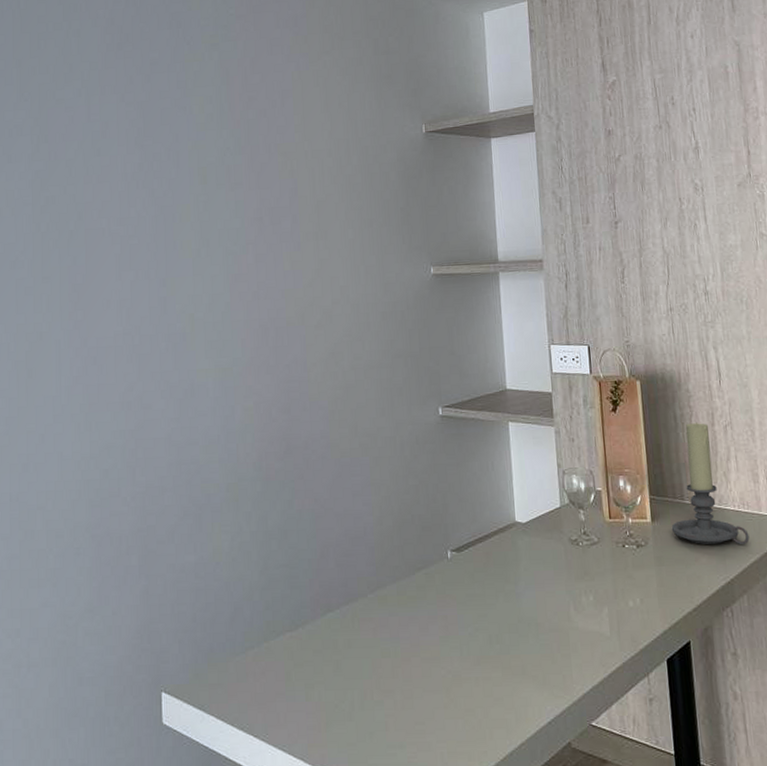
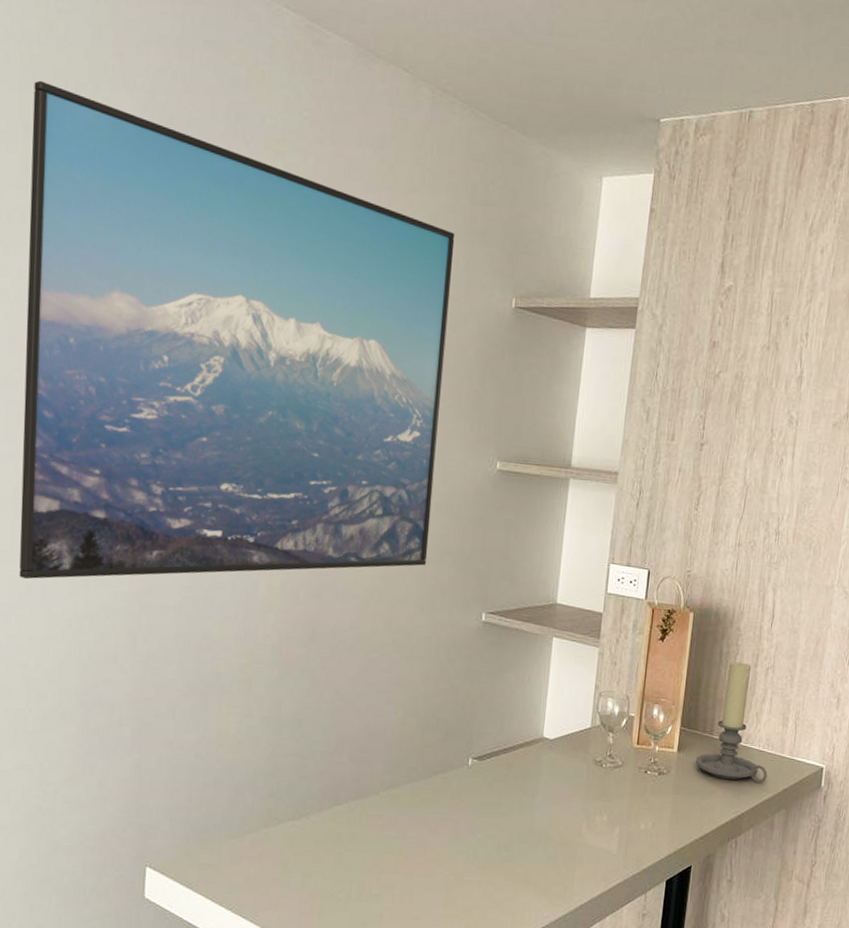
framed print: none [23,27,381,430] -> present [19,80,455,580]

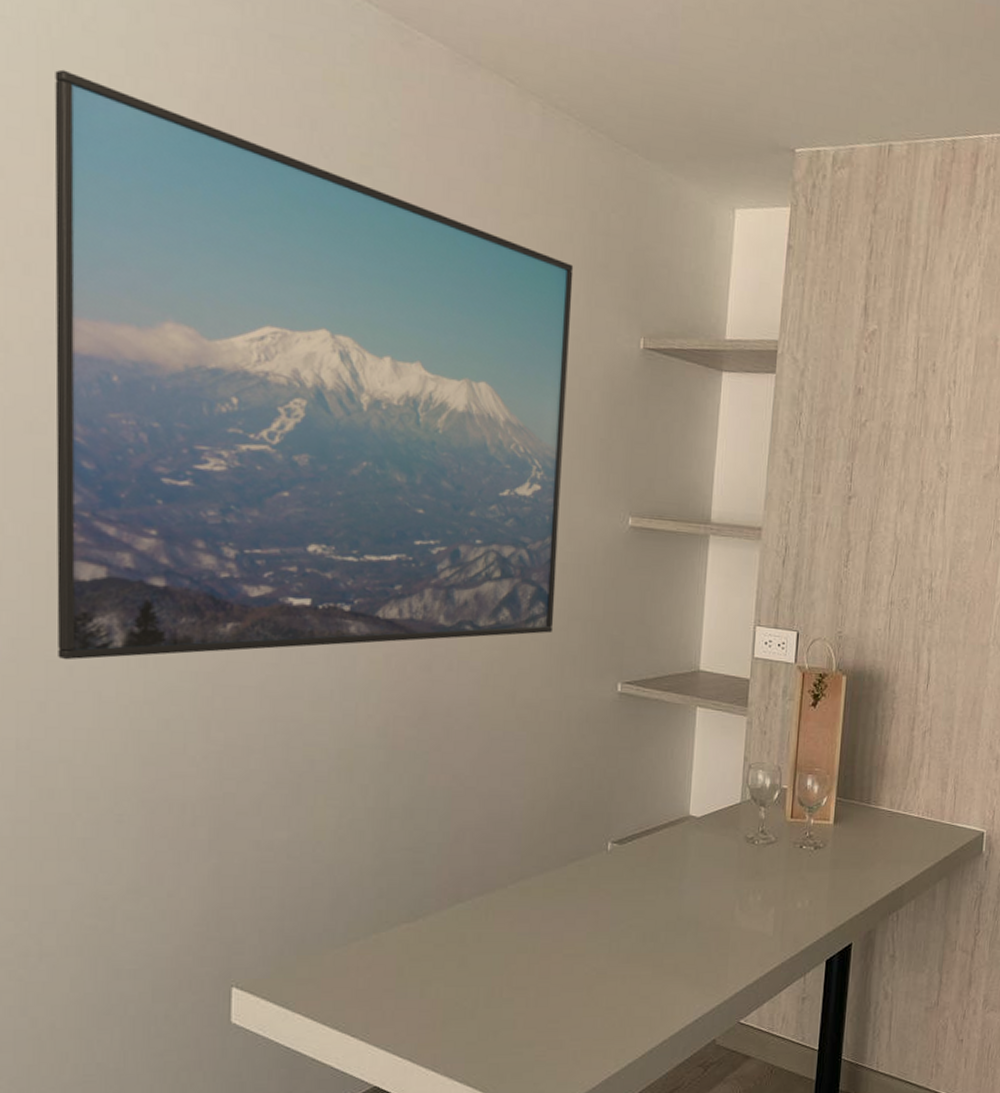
candle holder: present [695,661,768,784] -> none [852,725,928,852]

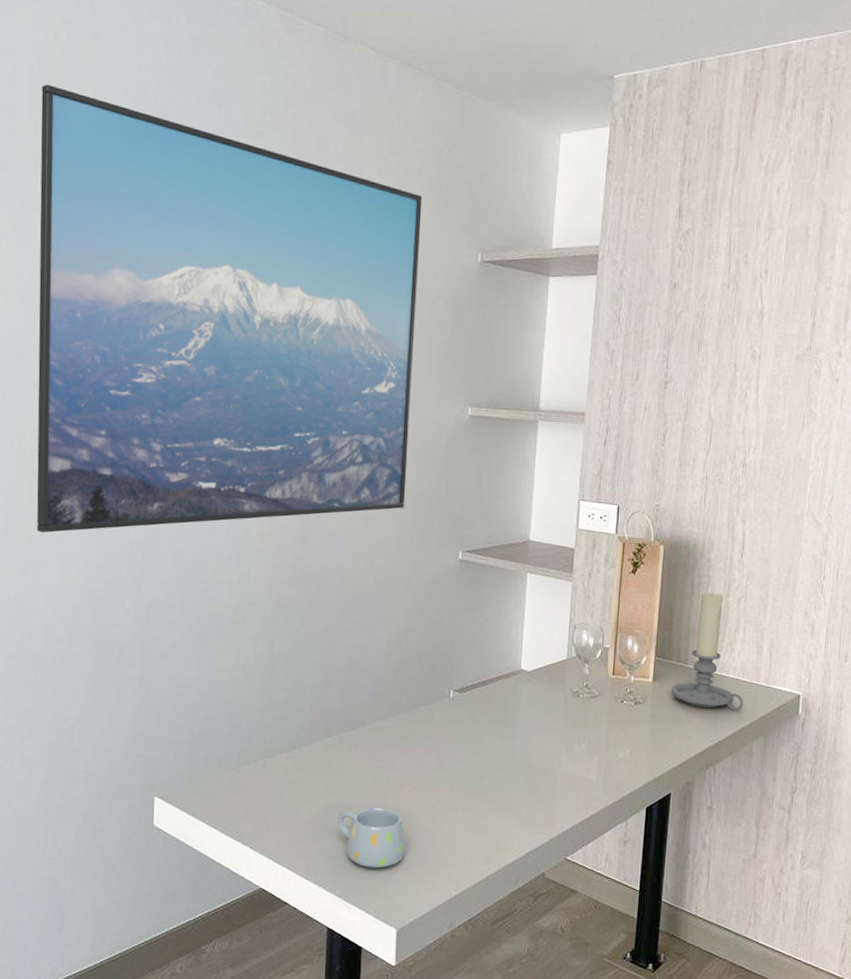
mug: none [471,981,555,1051] -> present [337,807,406,869]
candle holder: none [852,725,928,852] -> present [670,591,744,711]

